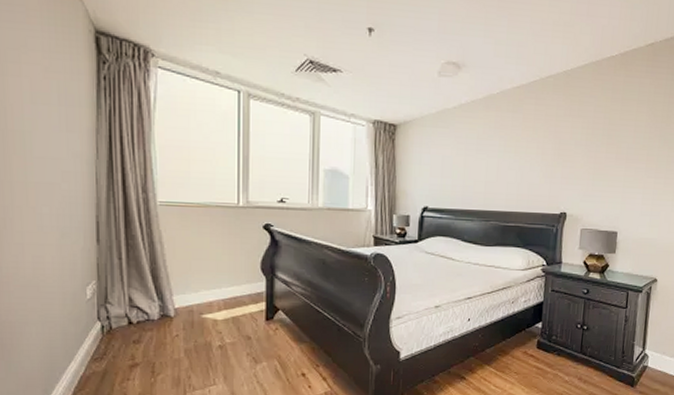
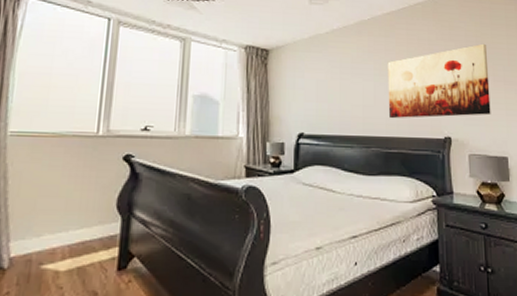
wall art: none [509,120,614,195] -> present [387,43,491,119]

